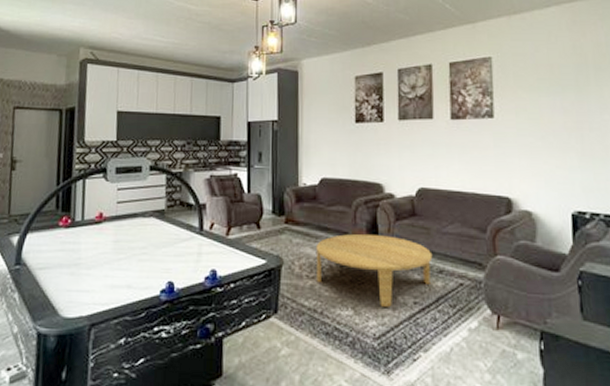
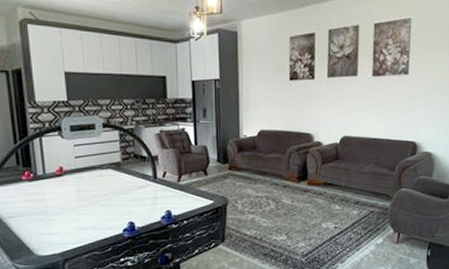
coffee table: present [315,234,433,307] -> none [255,176,351,232]

